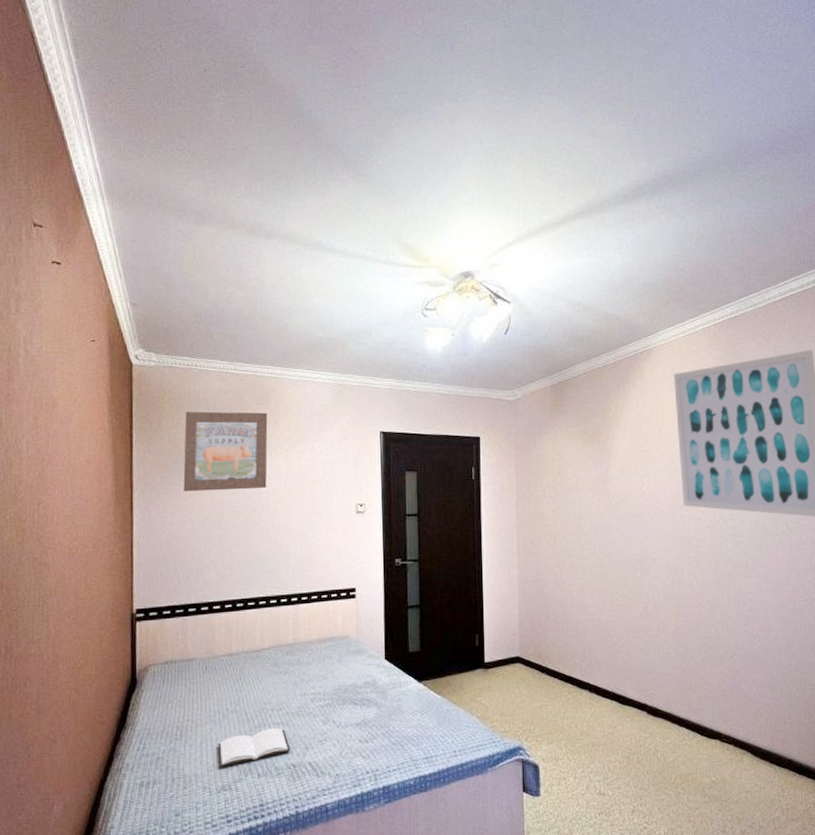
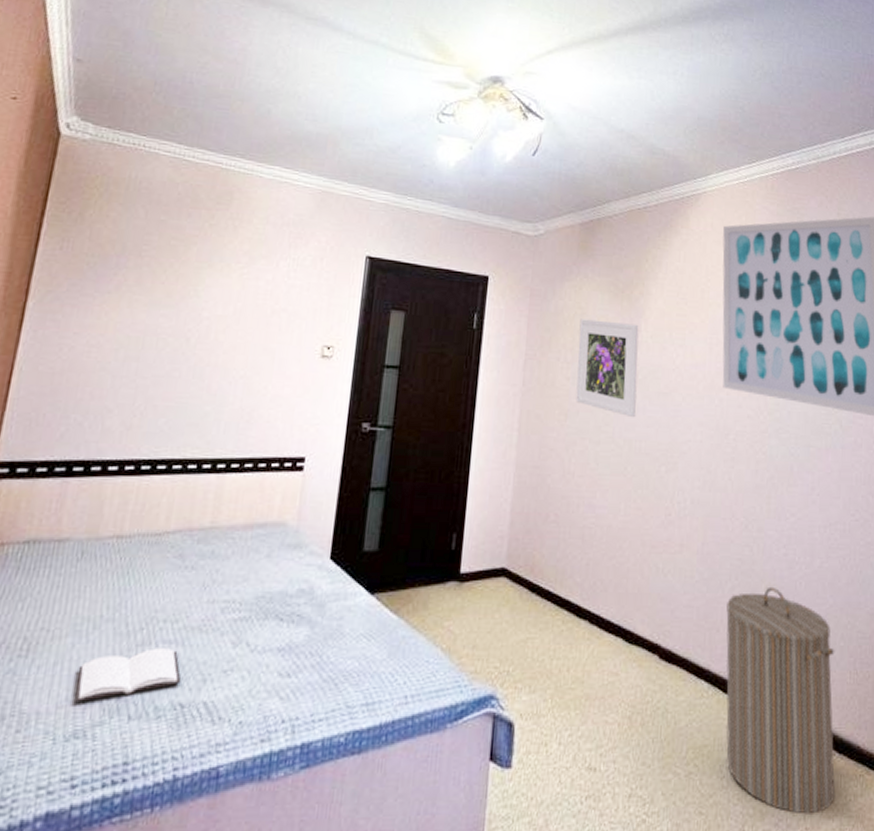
wall art: present [183,411,268,492] -> none [97,203,226,313]
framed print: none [559,462,613,536] -> present [576,319,639,418]
laundry hamper: none [699,655,797,818] -> present [726,586,835,814]

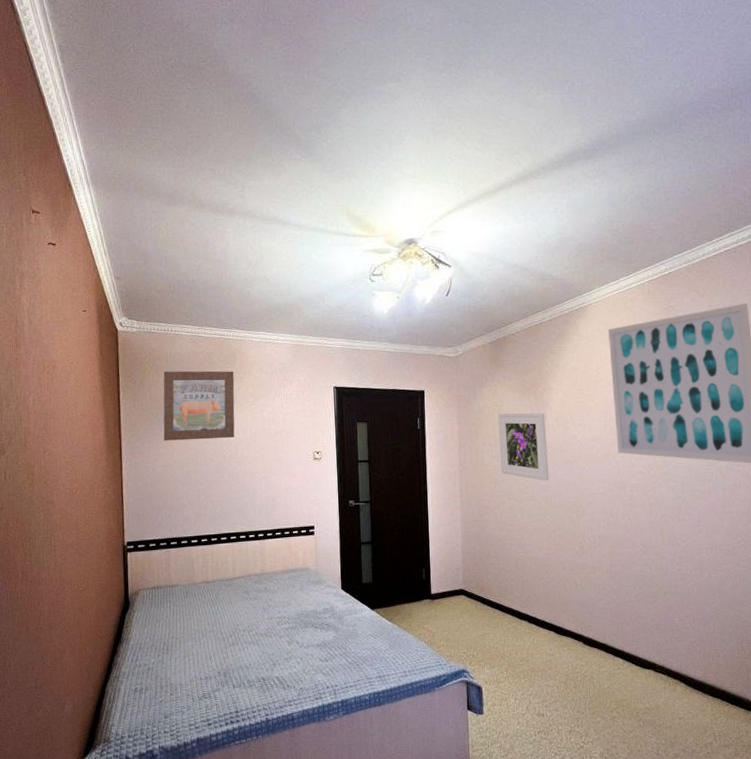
book: present [75,648,182,702] -> none [198,646,261,678]
wall art: none [97,203,226,313] -> present [163,370,235,441]
laundry hamper: present [726,586,835,814] -> none [633,593,729,744]

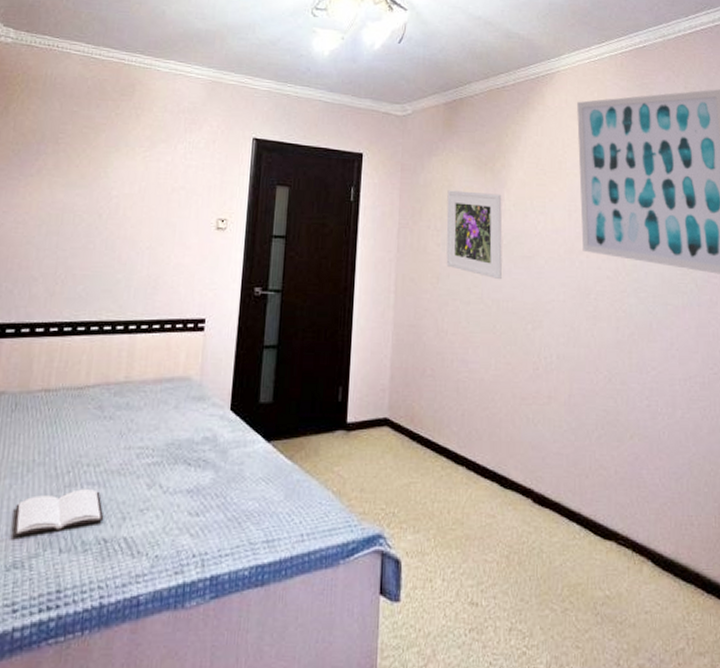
wall art: present [163,370,235,441] -> none [22,97,130,192]
book: none [198,646,261,678] -> present [13,489,104,537]

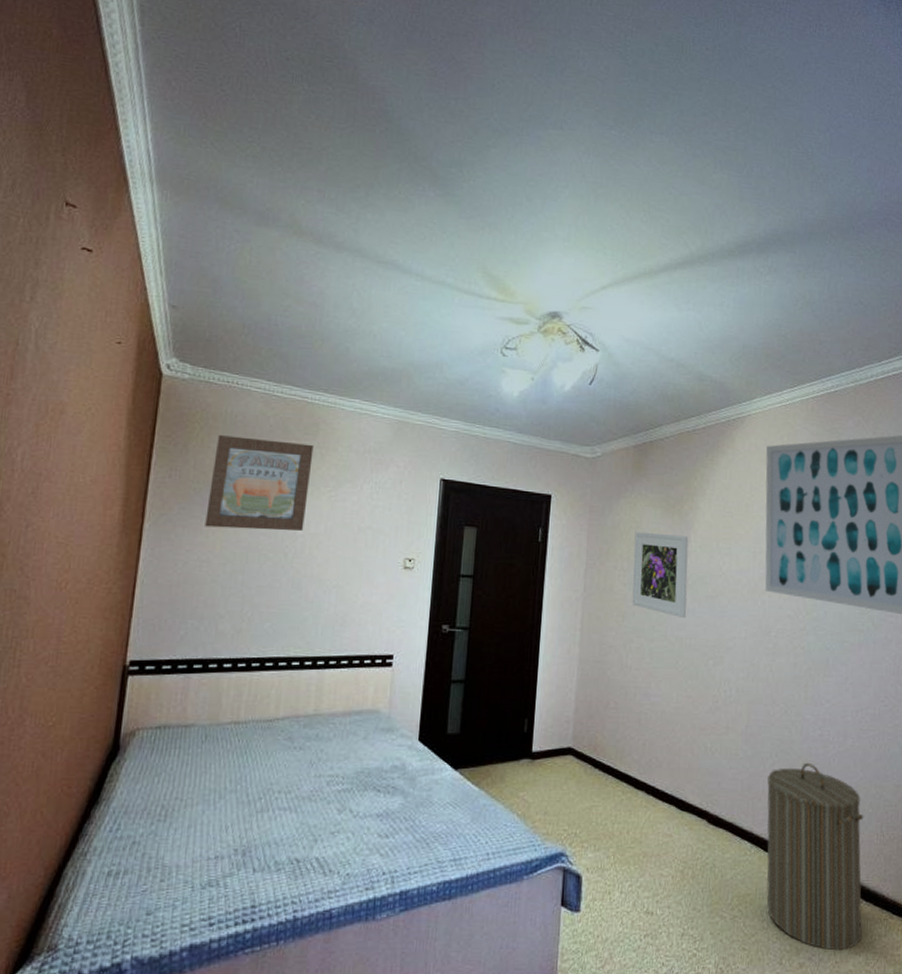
book: present [13,489,104,537] -> none [207,814,296,858]
wall art: none [22,97,130,192] -> present [205,435,314,531]
laundry hamper: none [594,435,705,650] -> present [766,762,864,951]

